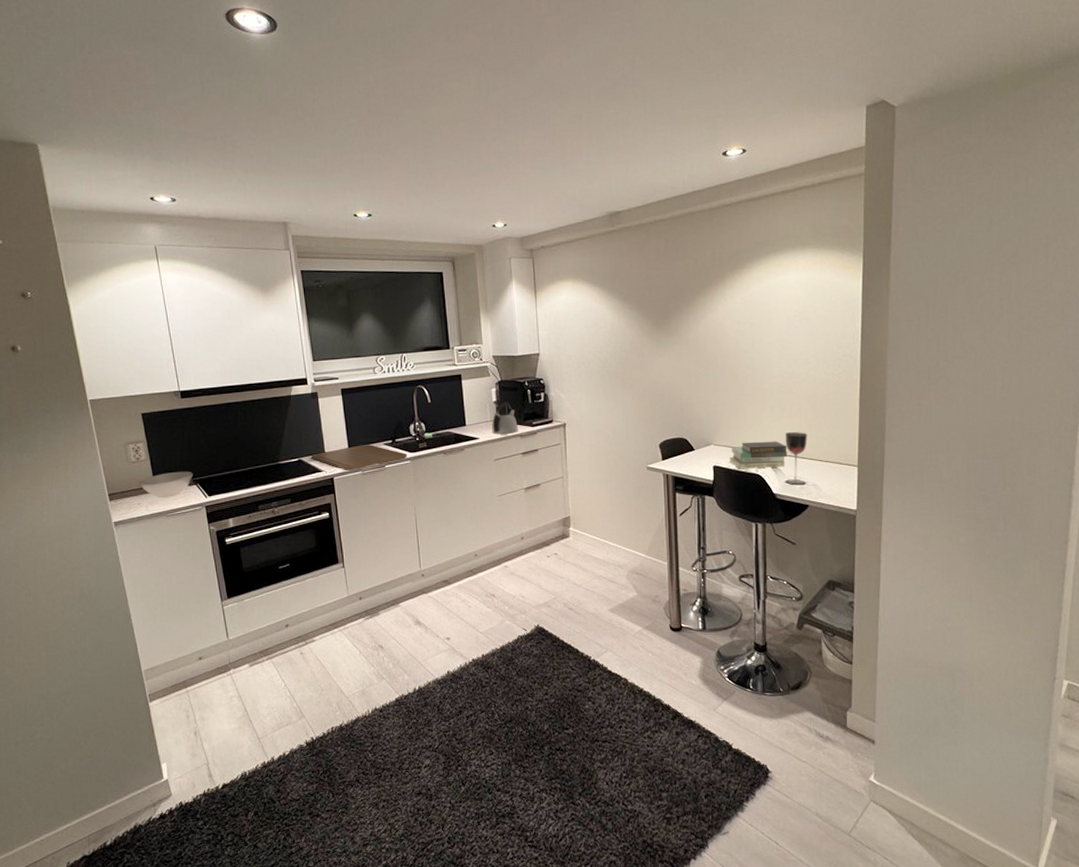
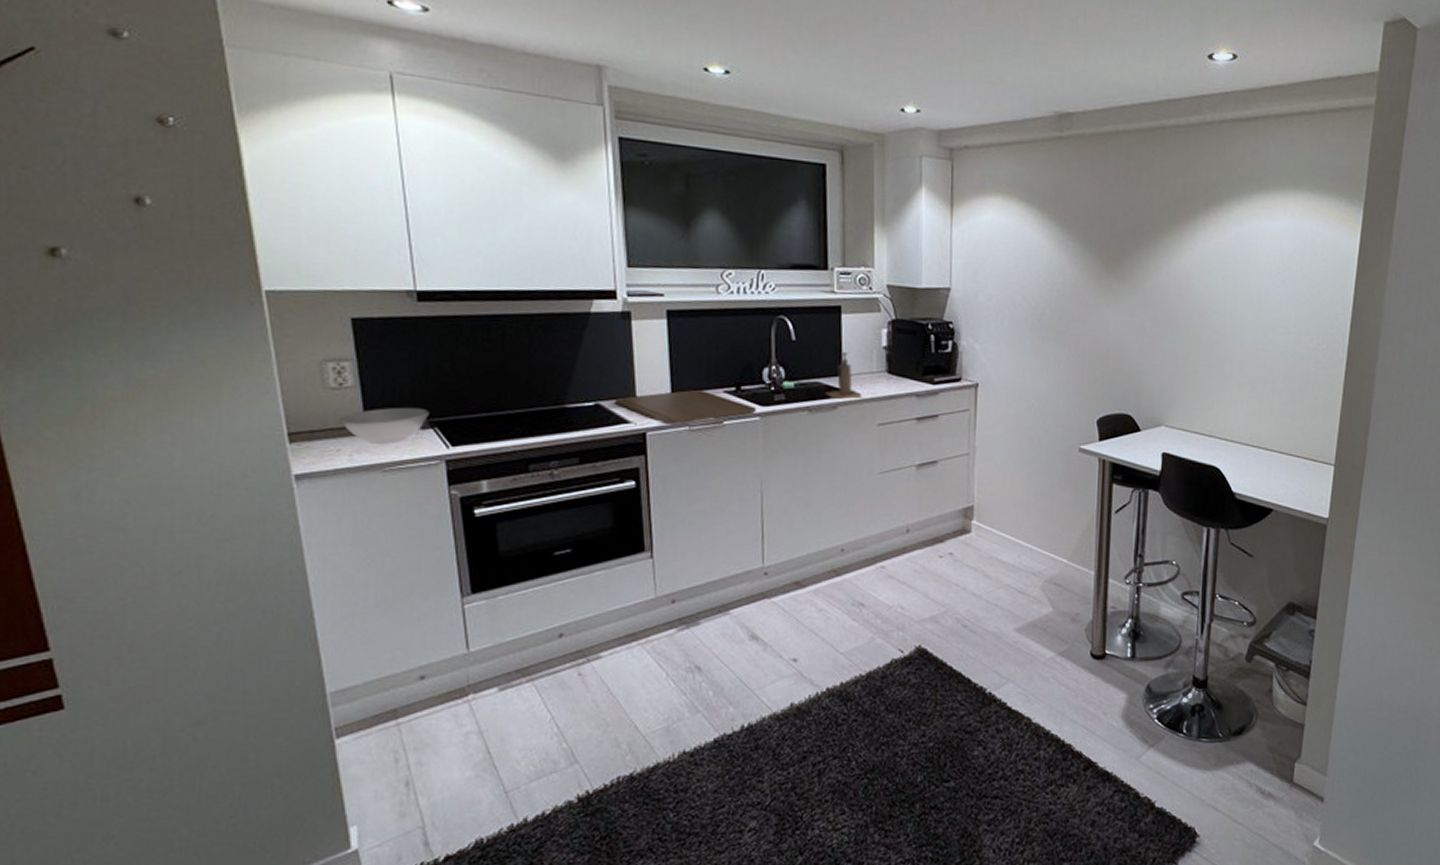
soap dispenser: none [455,407,481,444] -> present [825,351,862,400]
kettle: present [491,401,518,436] -> none [876,348,914,394]
books: present [729,441,788,469] -> none [1182,425,1254,461]
wineglass: present [785,432,808,485] -> none [1247,417,1280,483]

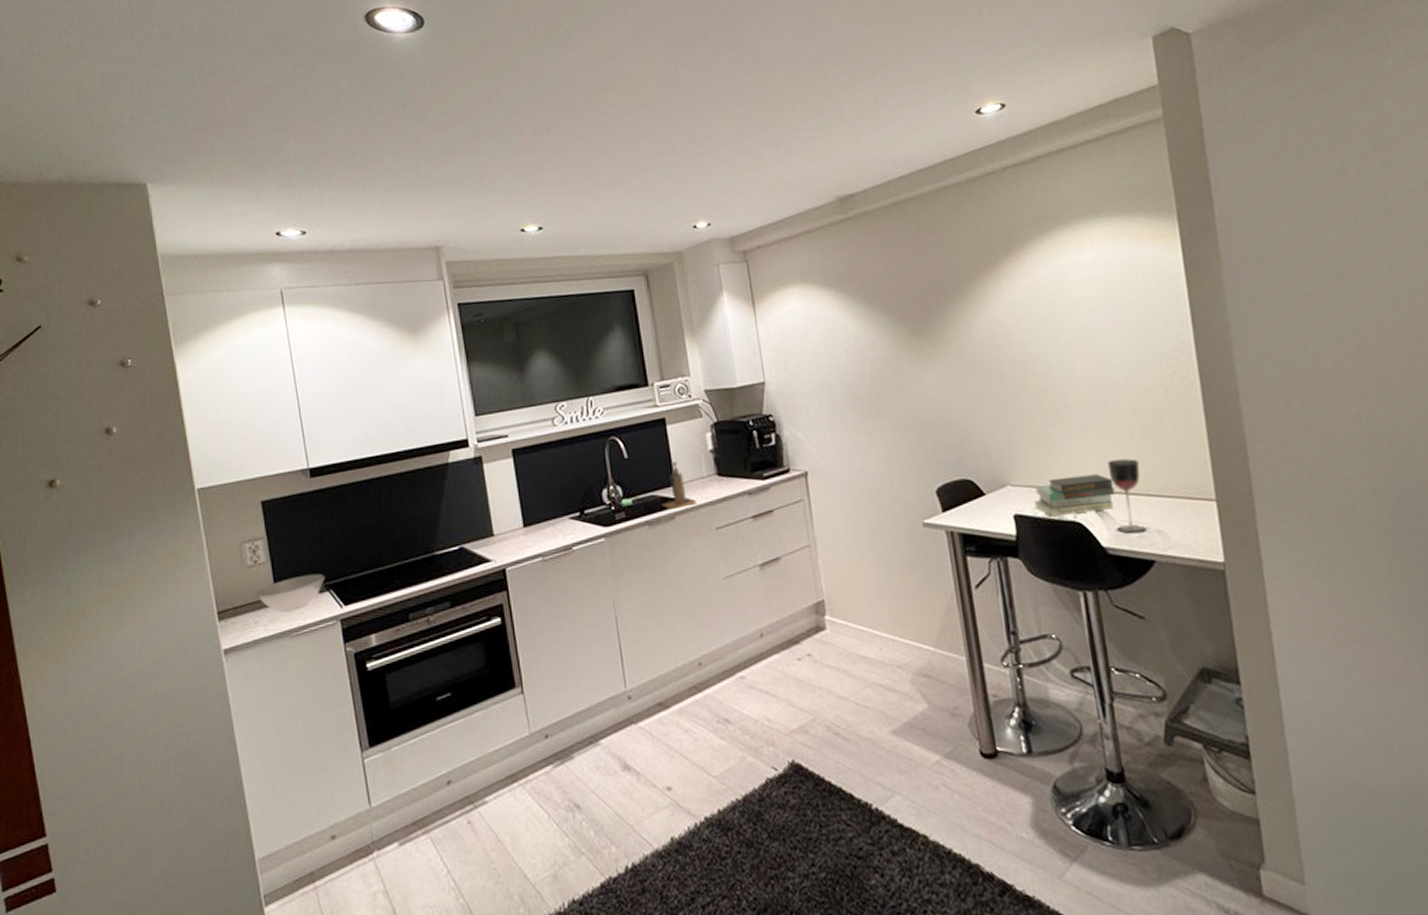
chopping board: present [615,390,757,424] -> none [476,520,601,558]
books: none [1182,425,1254,461] -> present [1034,473,1115,517]
wineglass: none [1247,417,1280,483] -> present [1107,458,1146,533]

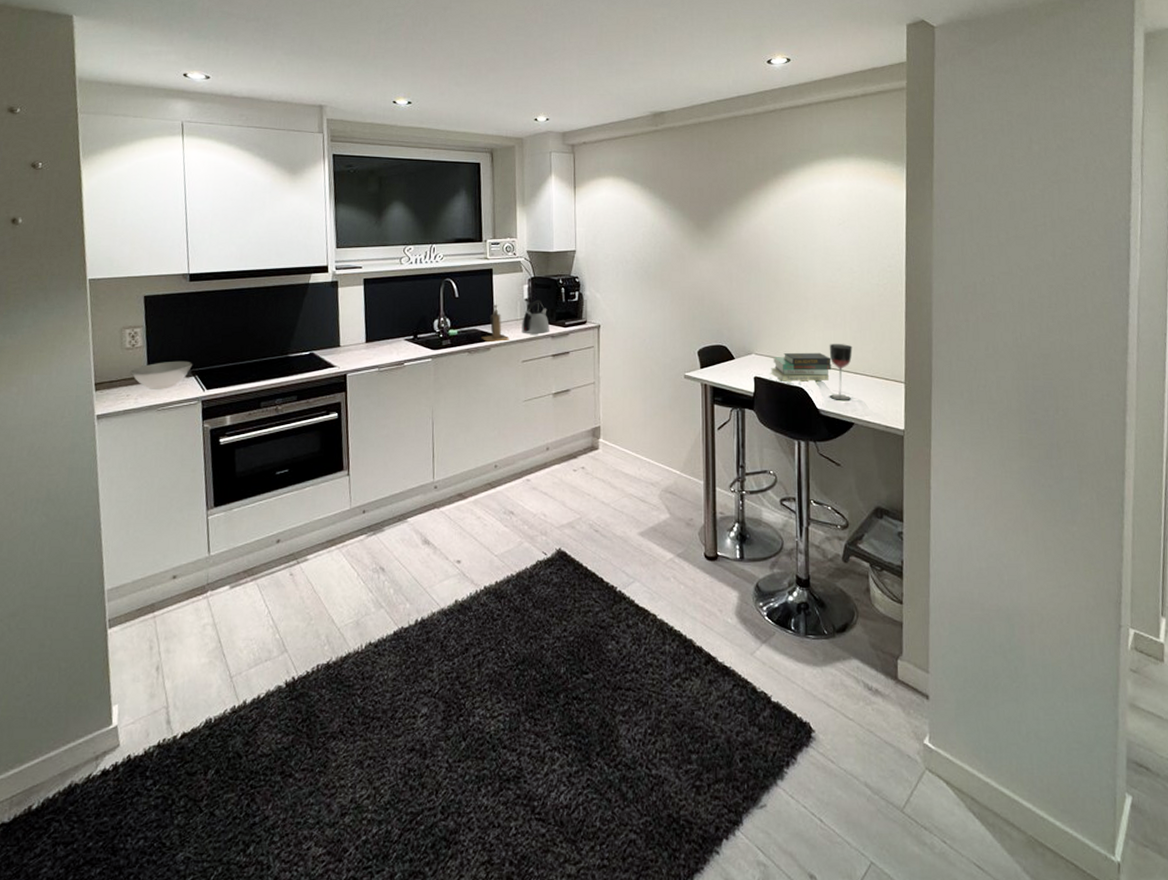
kettle: none [709,449,745,496] -> present [520,299,550,336]

